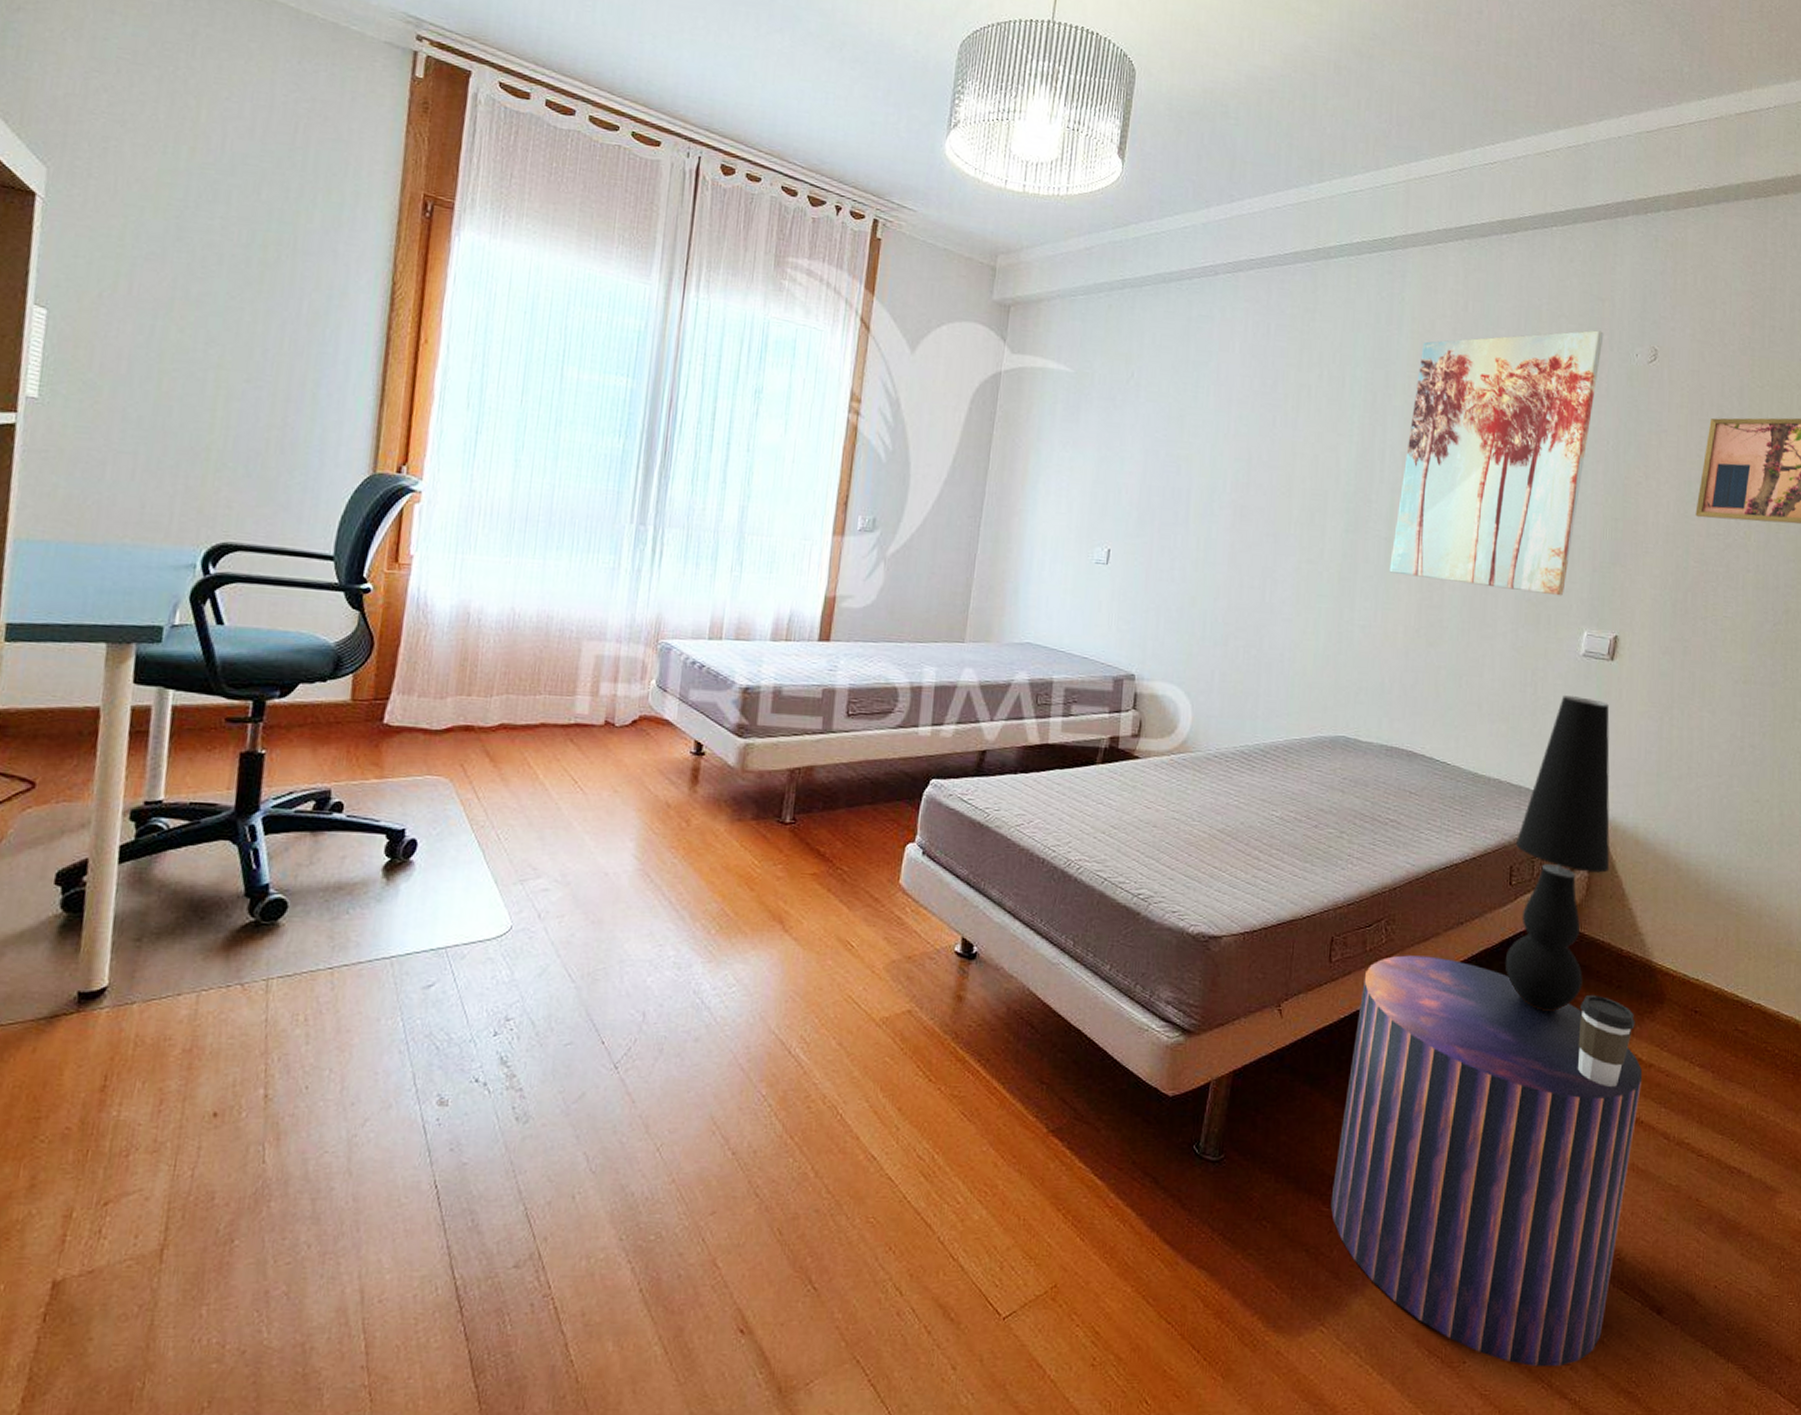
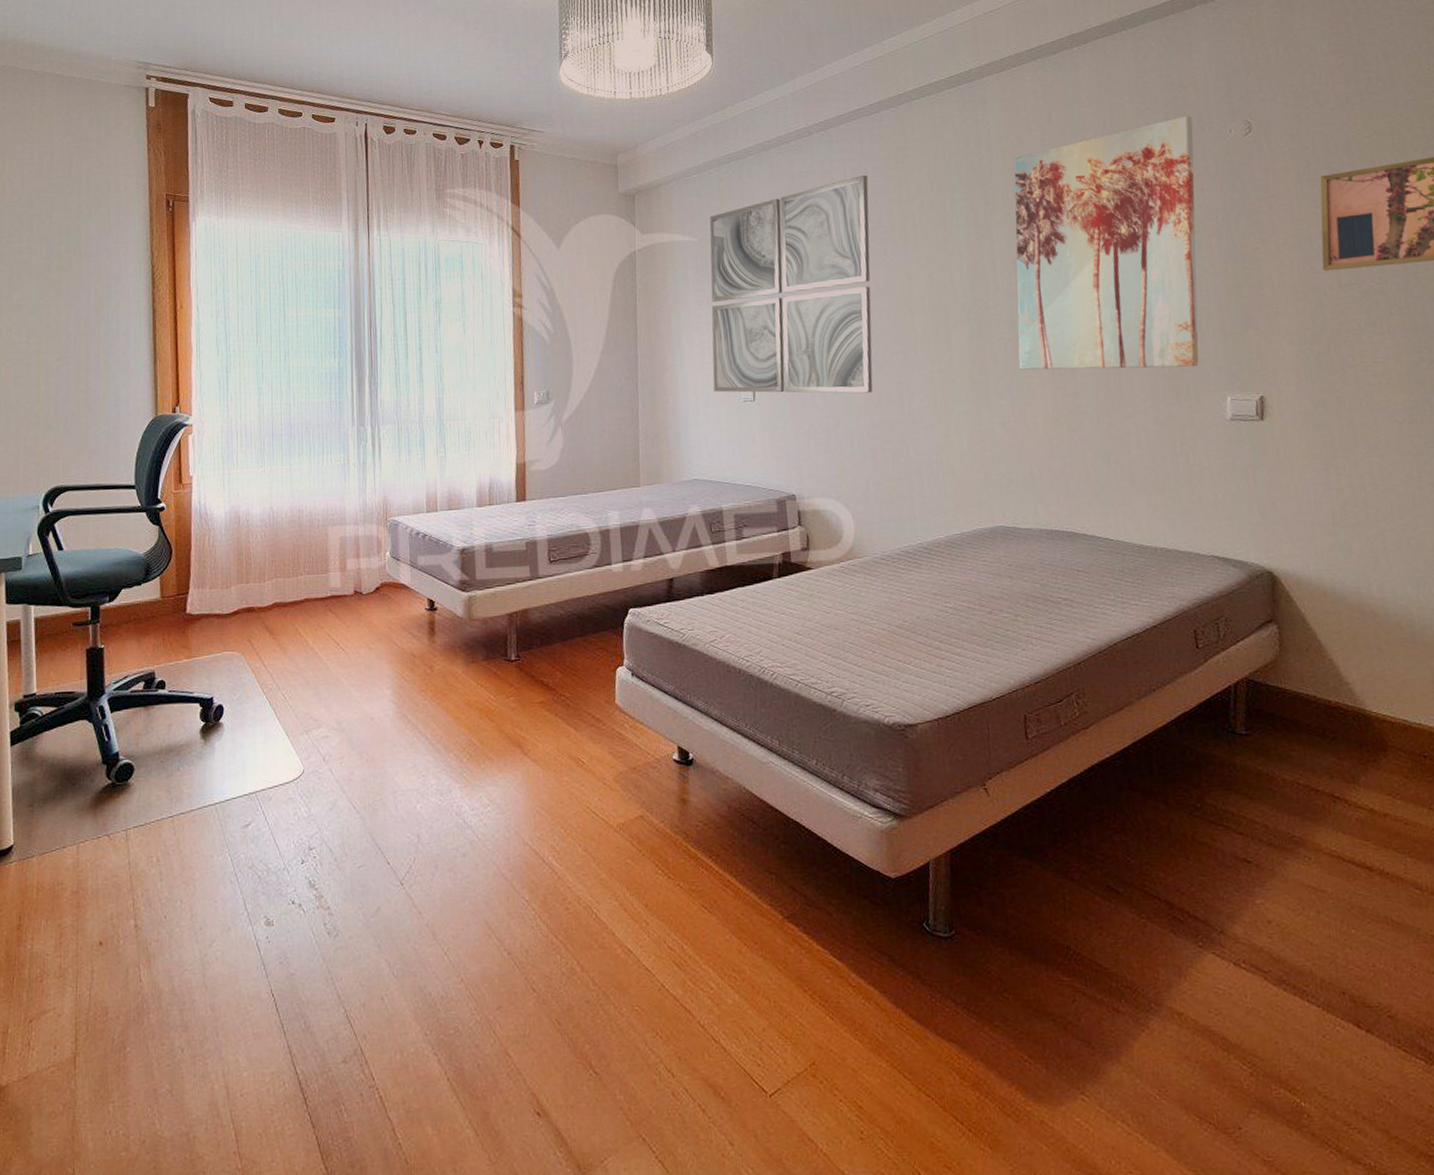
wall art: none [1064,330,1269,574] -> present [709,174,873,394]
stool: present [1330,955,1643,1366] -> none [1063,725,1387,1130]
table lamp: present [1505,696,1610,1012] -> none [1194,459,1300,770]
coffee cup: present [1577,994,1635,1087] -> none [1295,748,1360,840]

